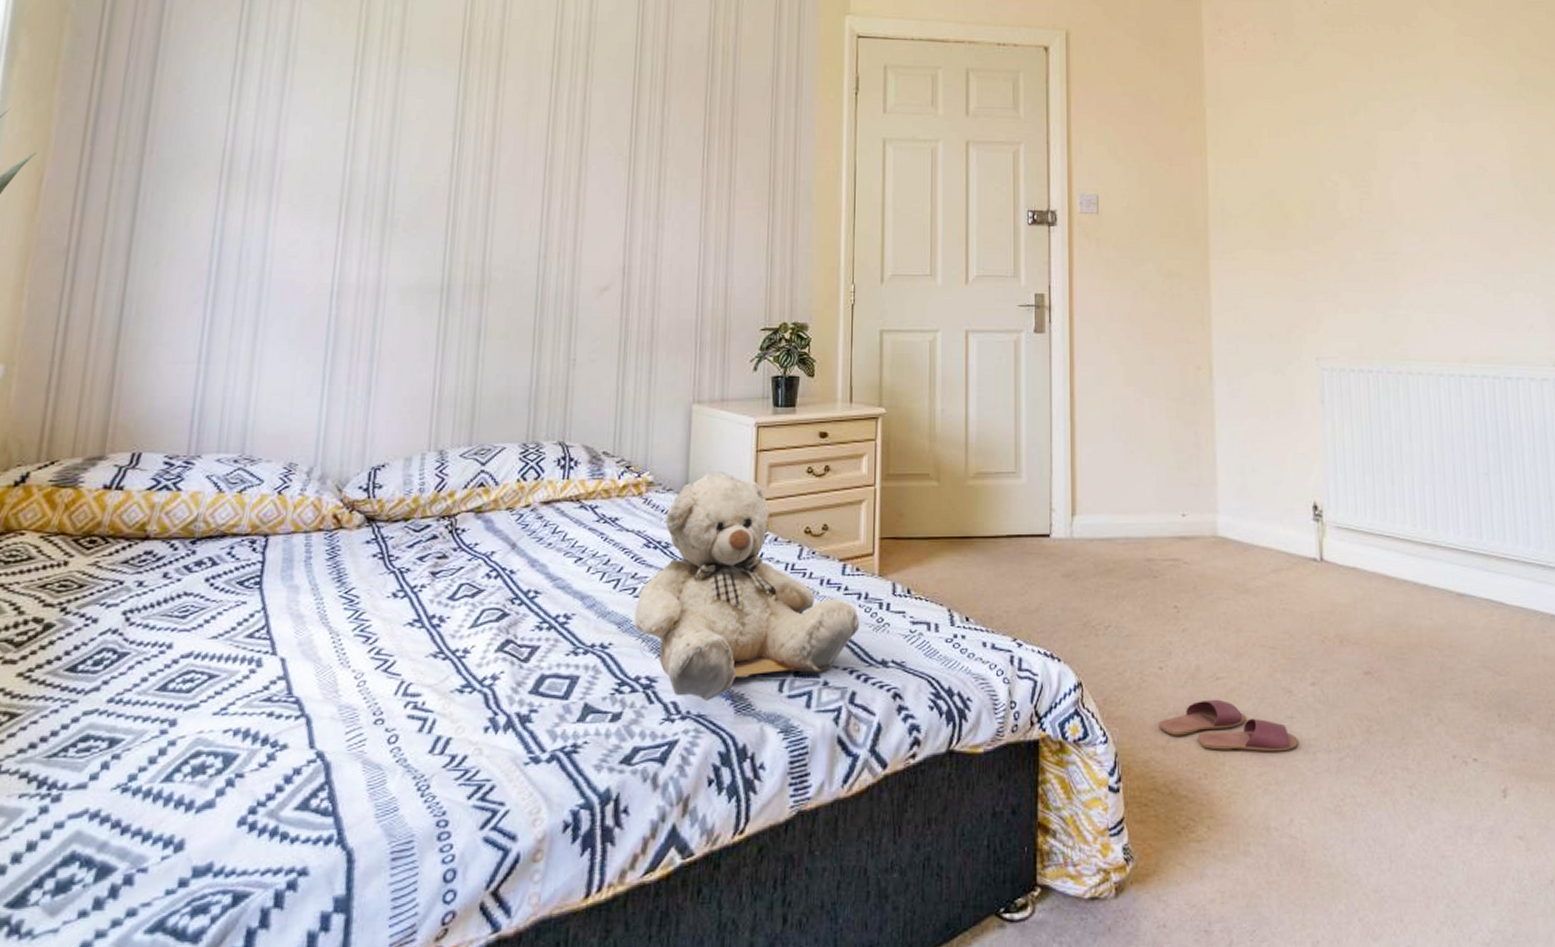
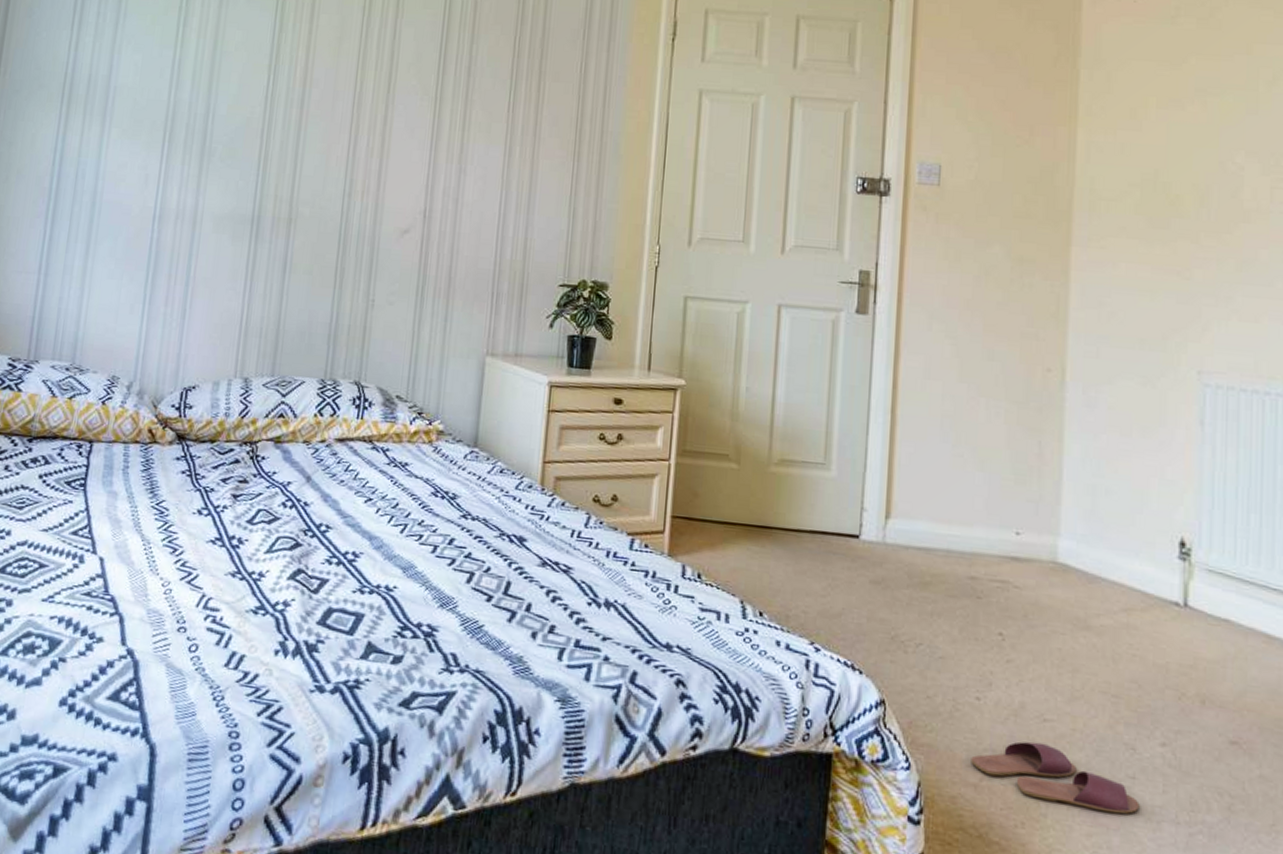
teddy bear: present [634,472,860,701] -> none [418,427,646,658]

